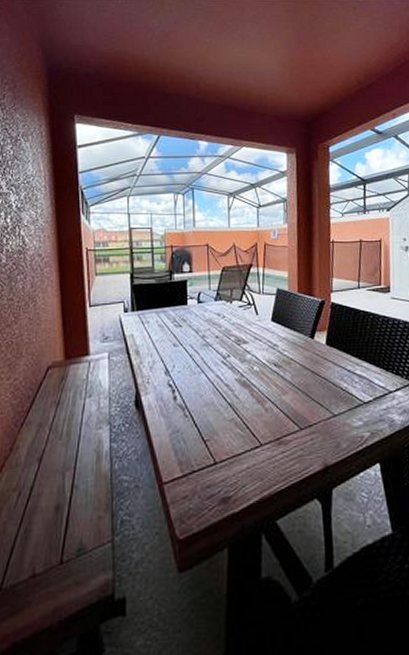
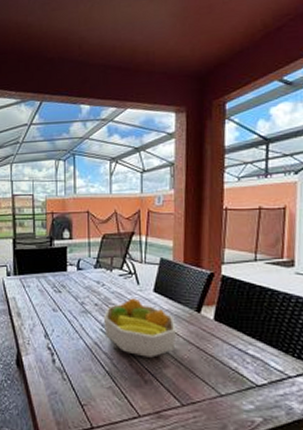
fruit bowl: none [224,327,294,386] -> present [103,297,177,358]

